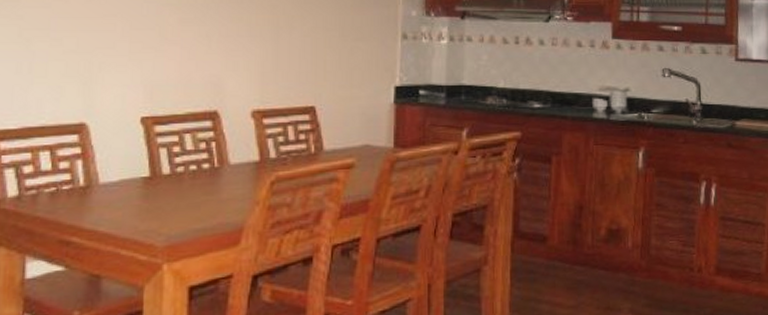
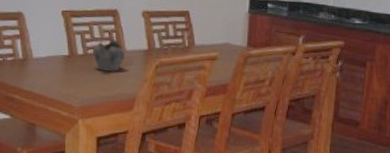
teapot: none [184,150,229,196] -> present [93,39,125,72]

